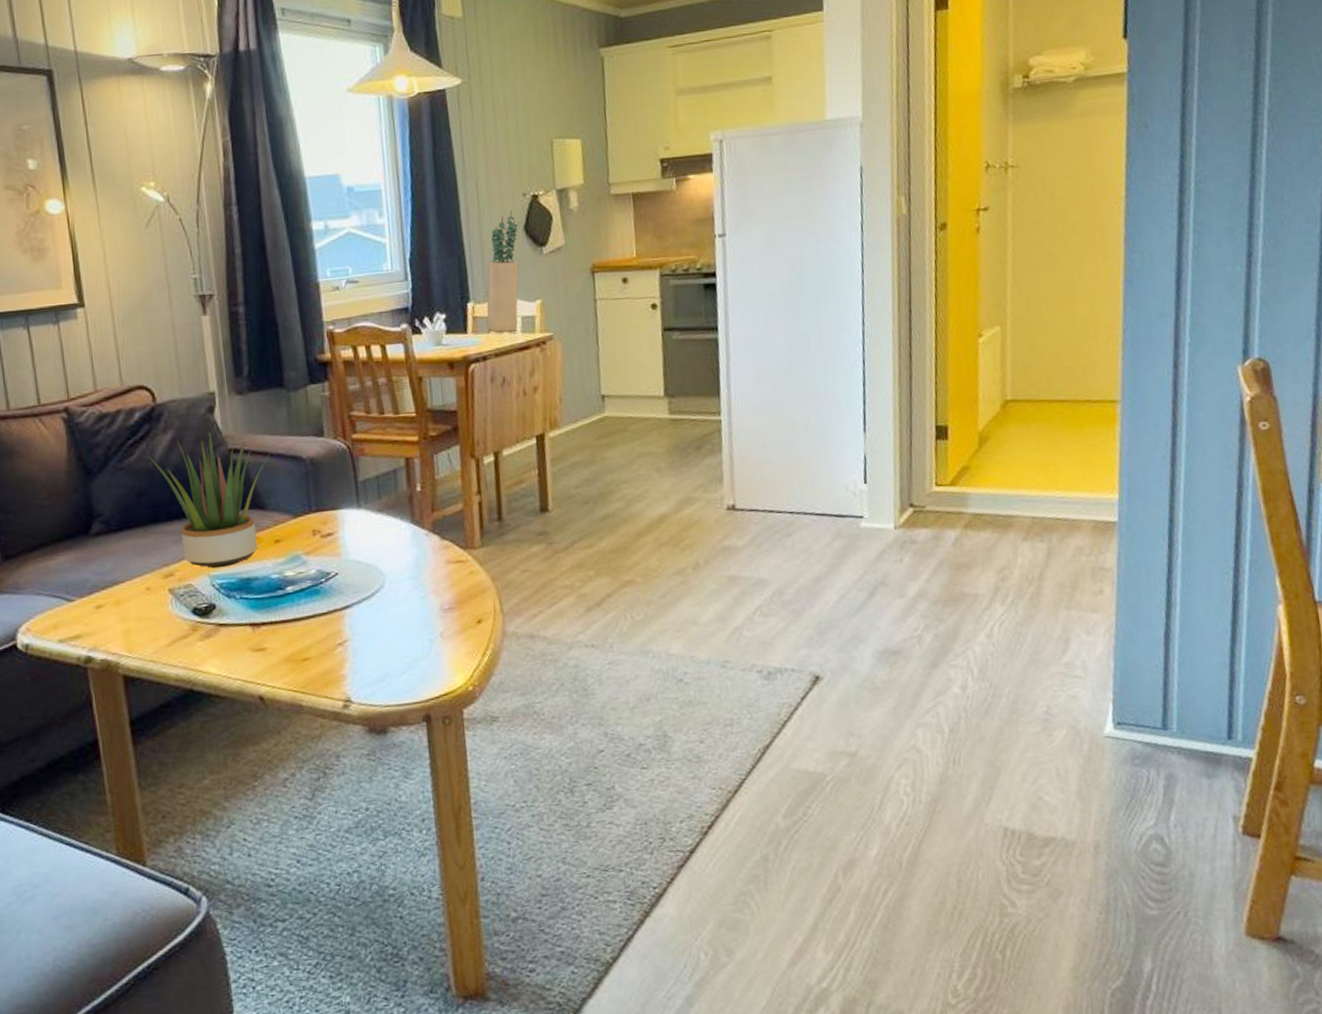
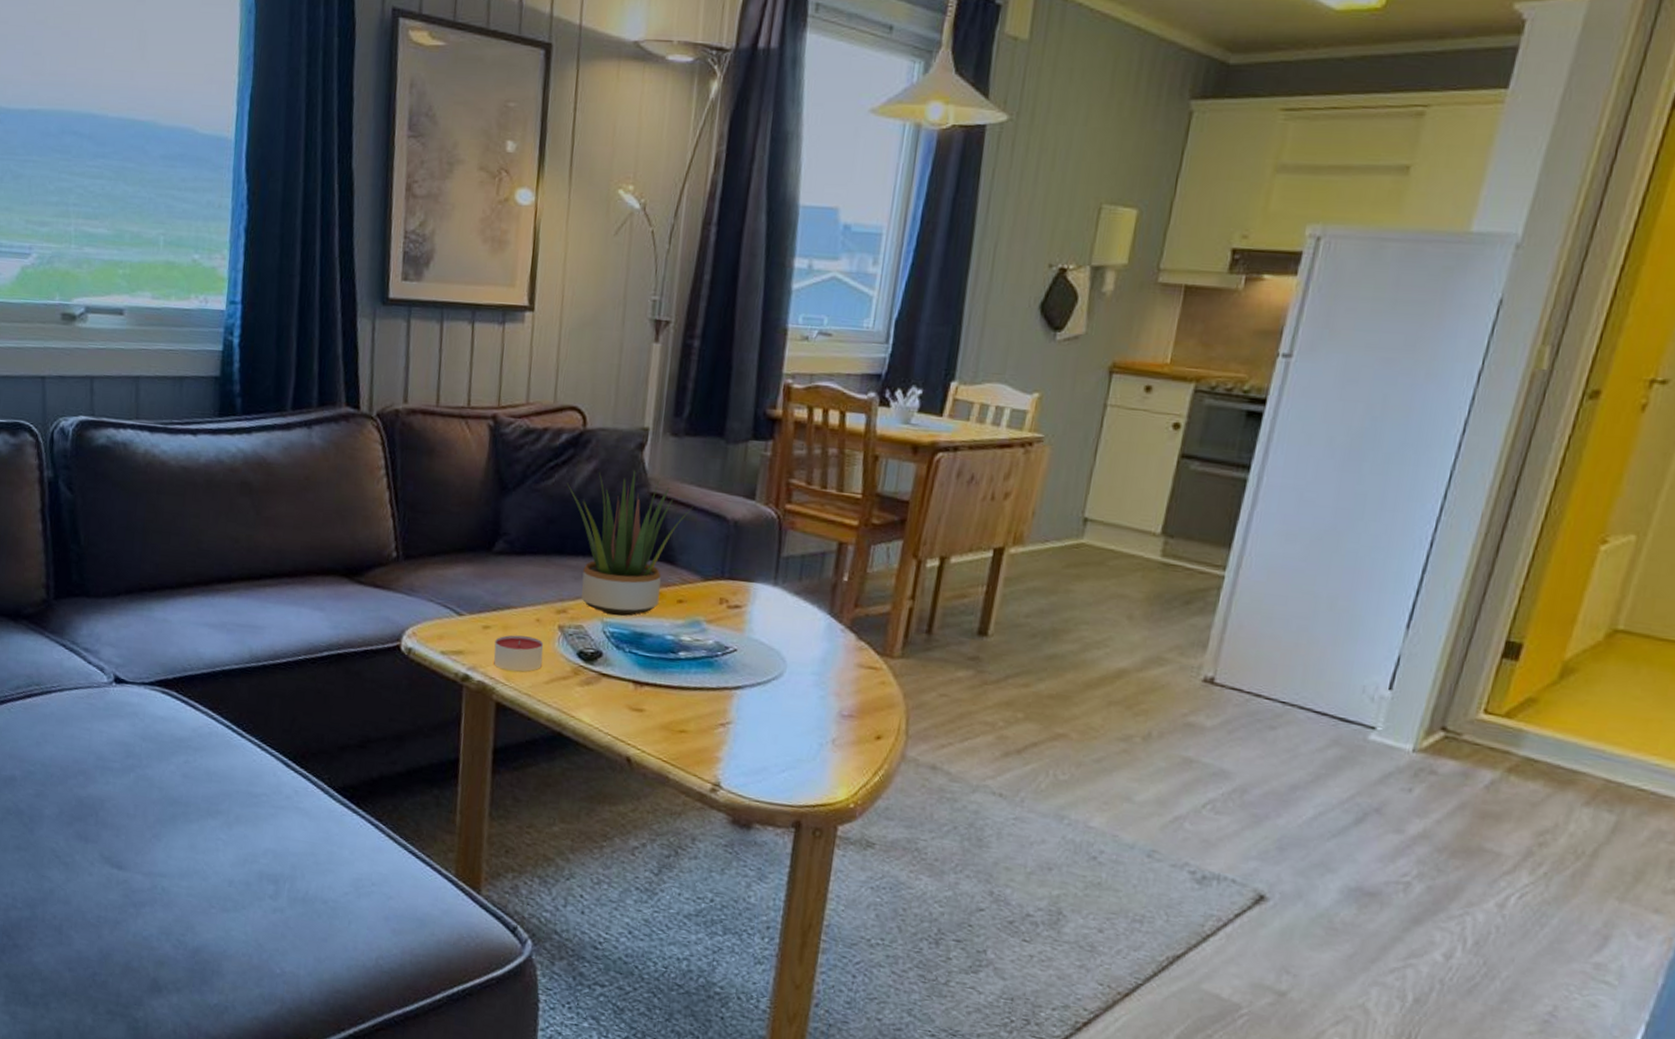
candle: none [110,605,160,645] -> present [493,635,544,673]
vase: present [486,210,519,333] -> none [967,282,1034,425]

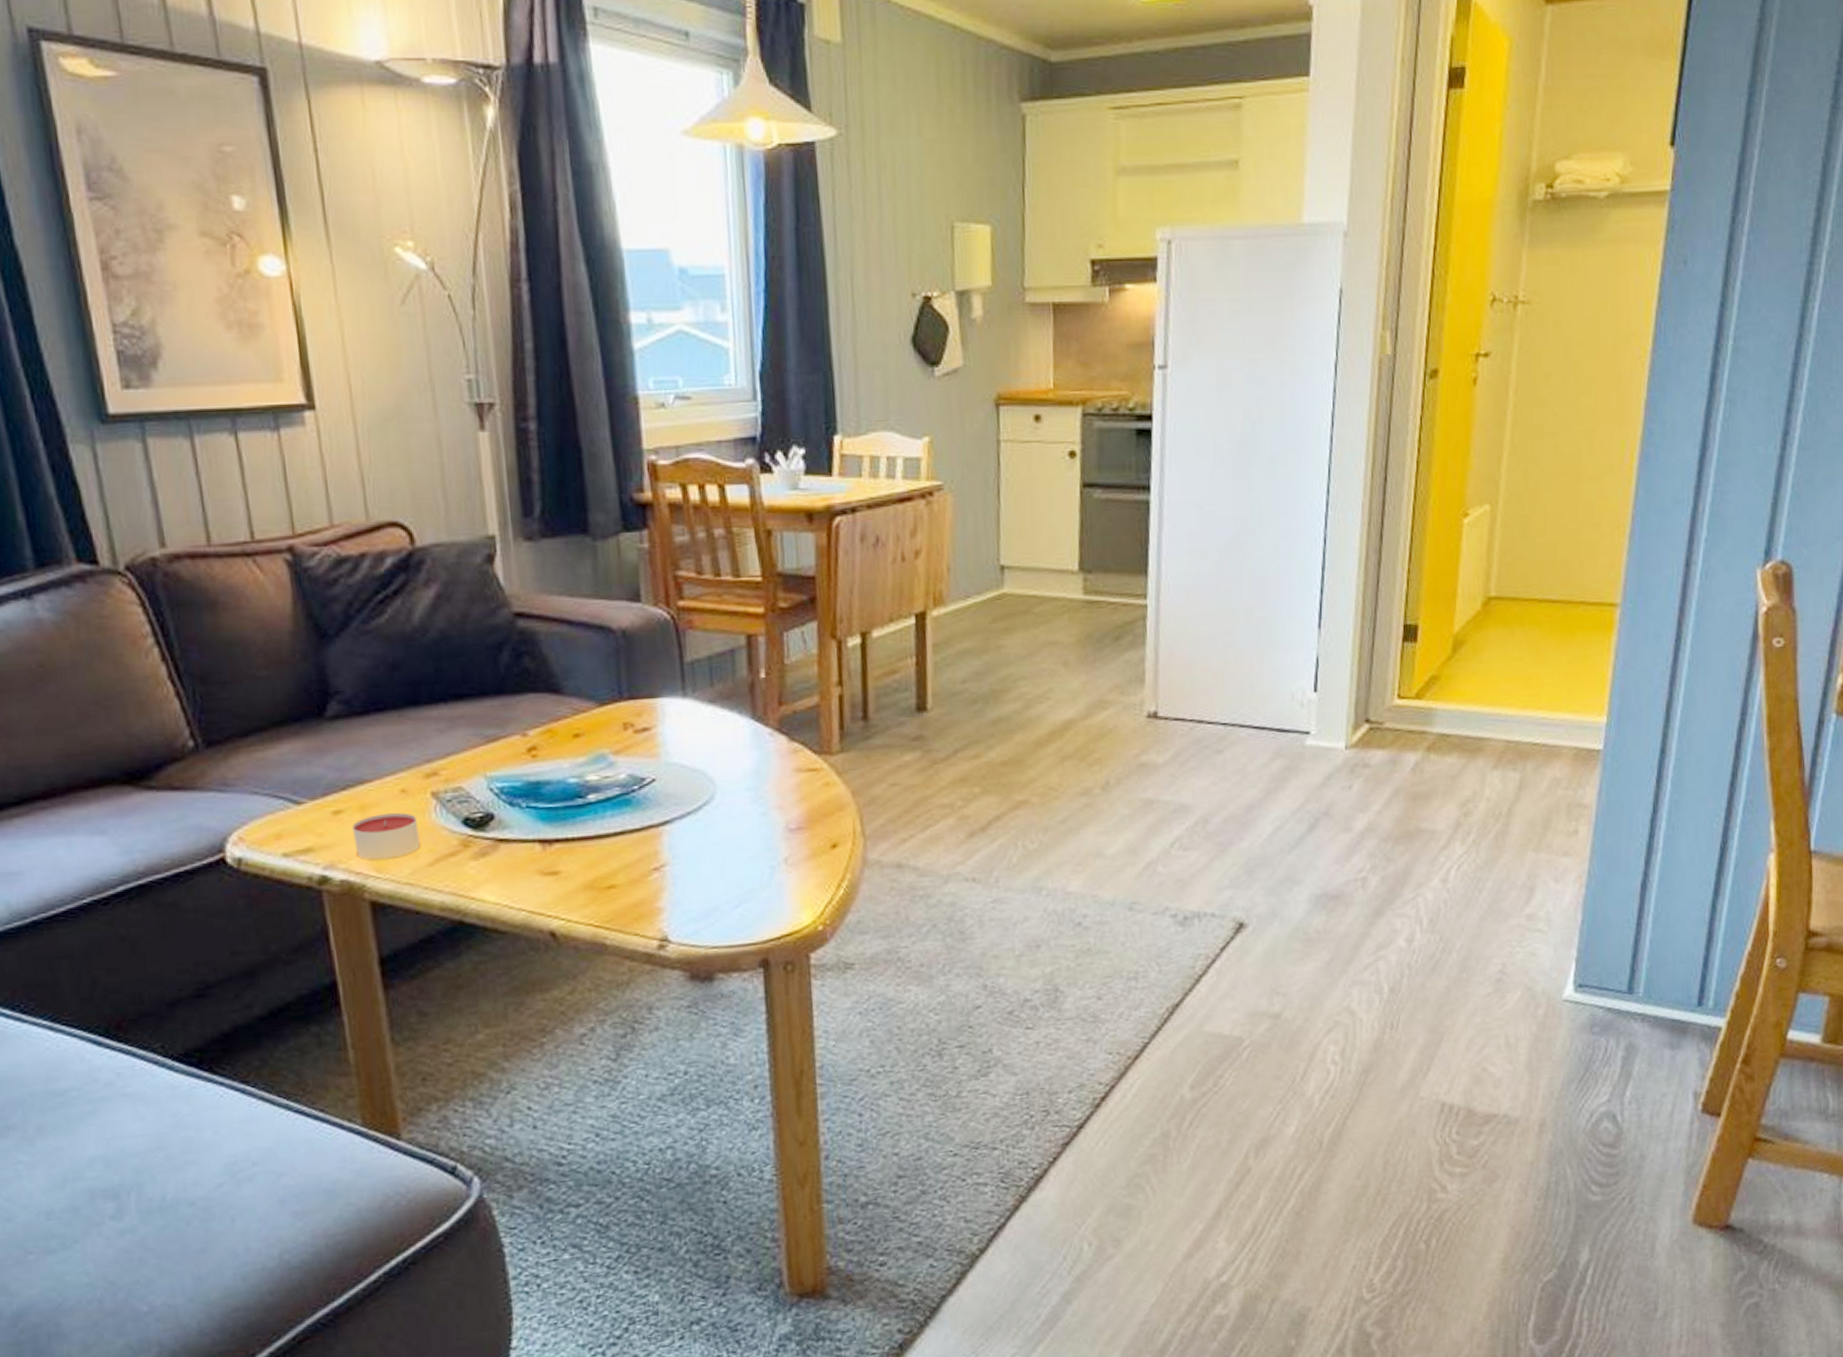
potted plant: present [566,471,693,616] -> none [404,589,569,768]

